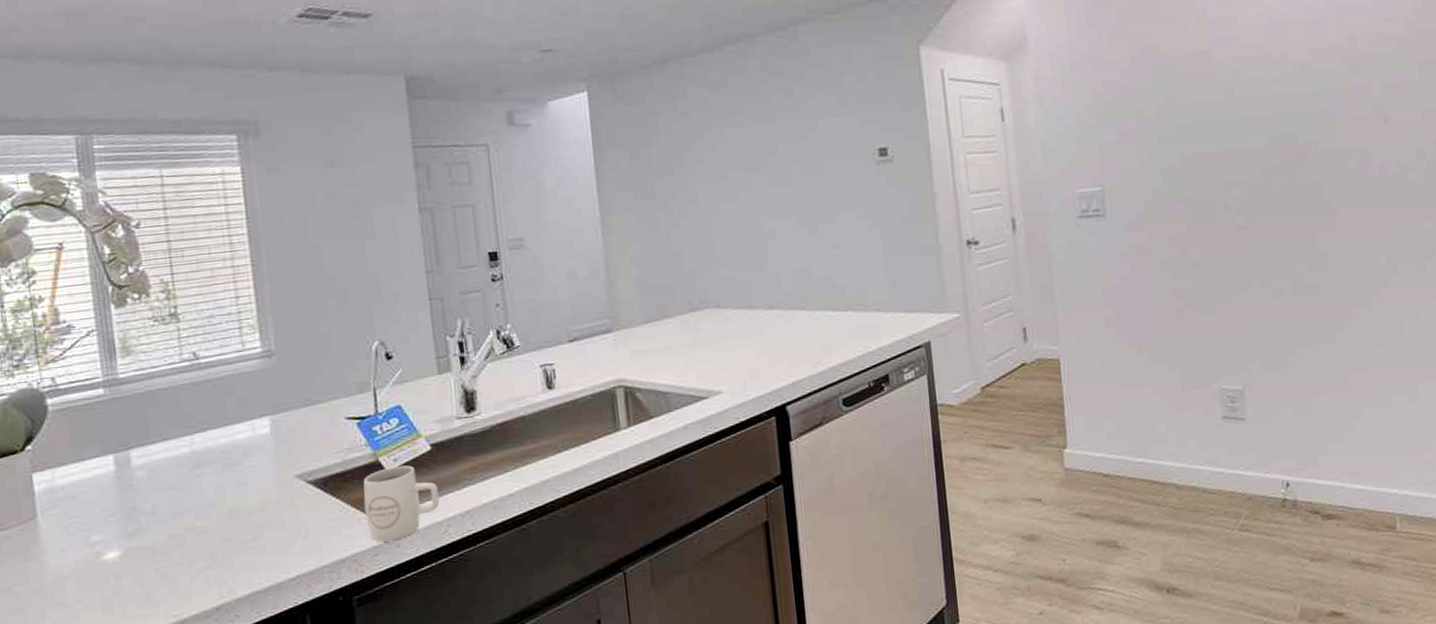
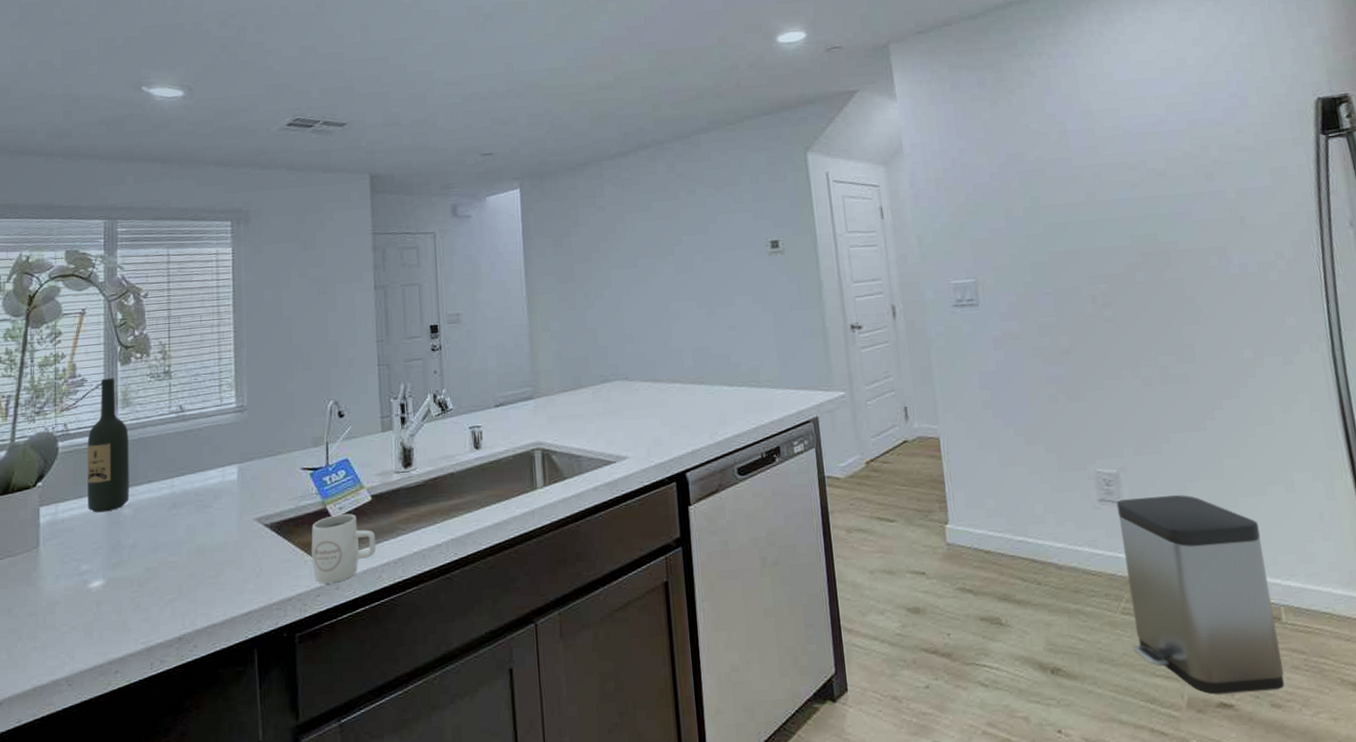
wine bottle: none [82,323,142,477] -> present [87,378,129,513]
pedal bin: none [1240,409,1394,604] -> present [1116,495,1284,694]

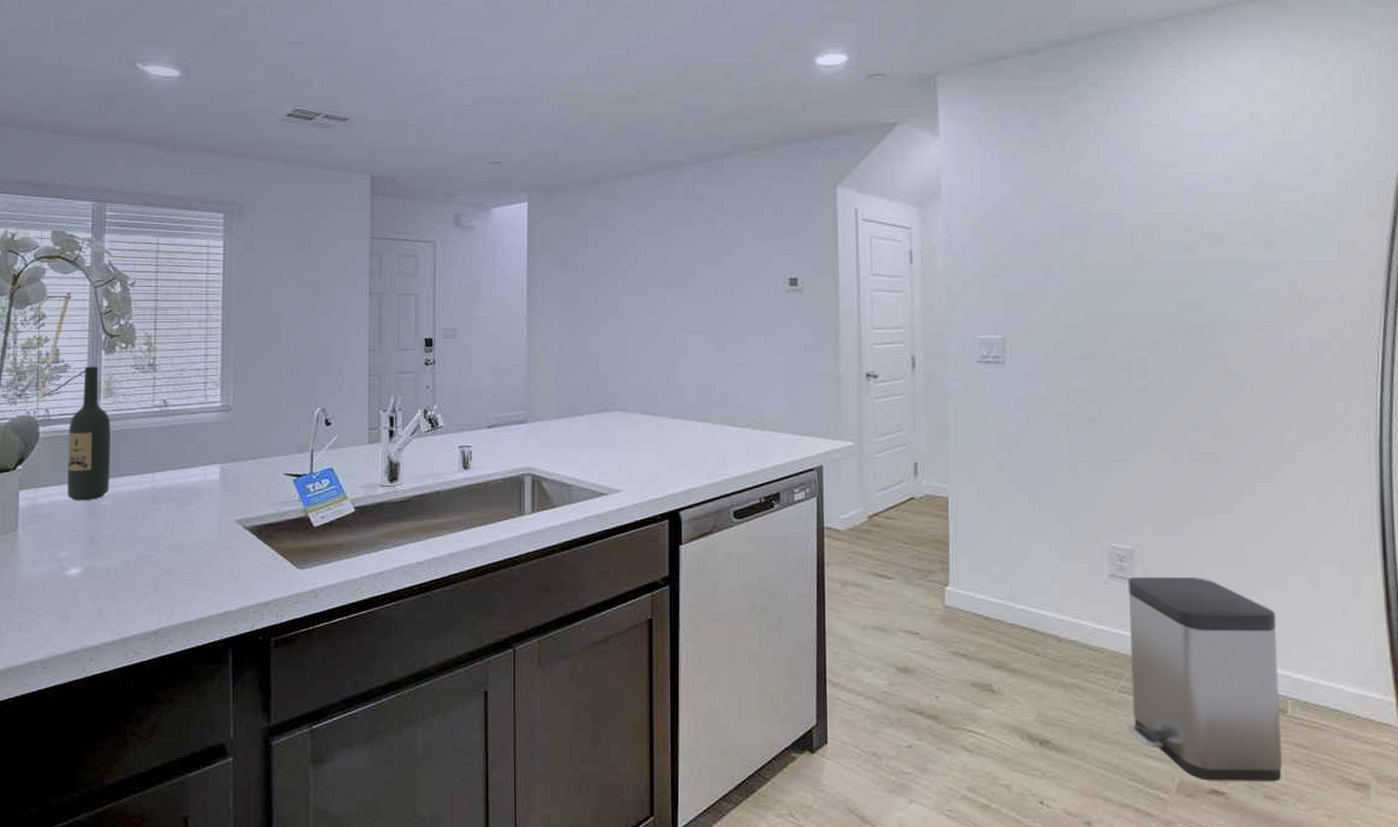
mug: present [311,514,376,584] -> none [291,524,357,591]

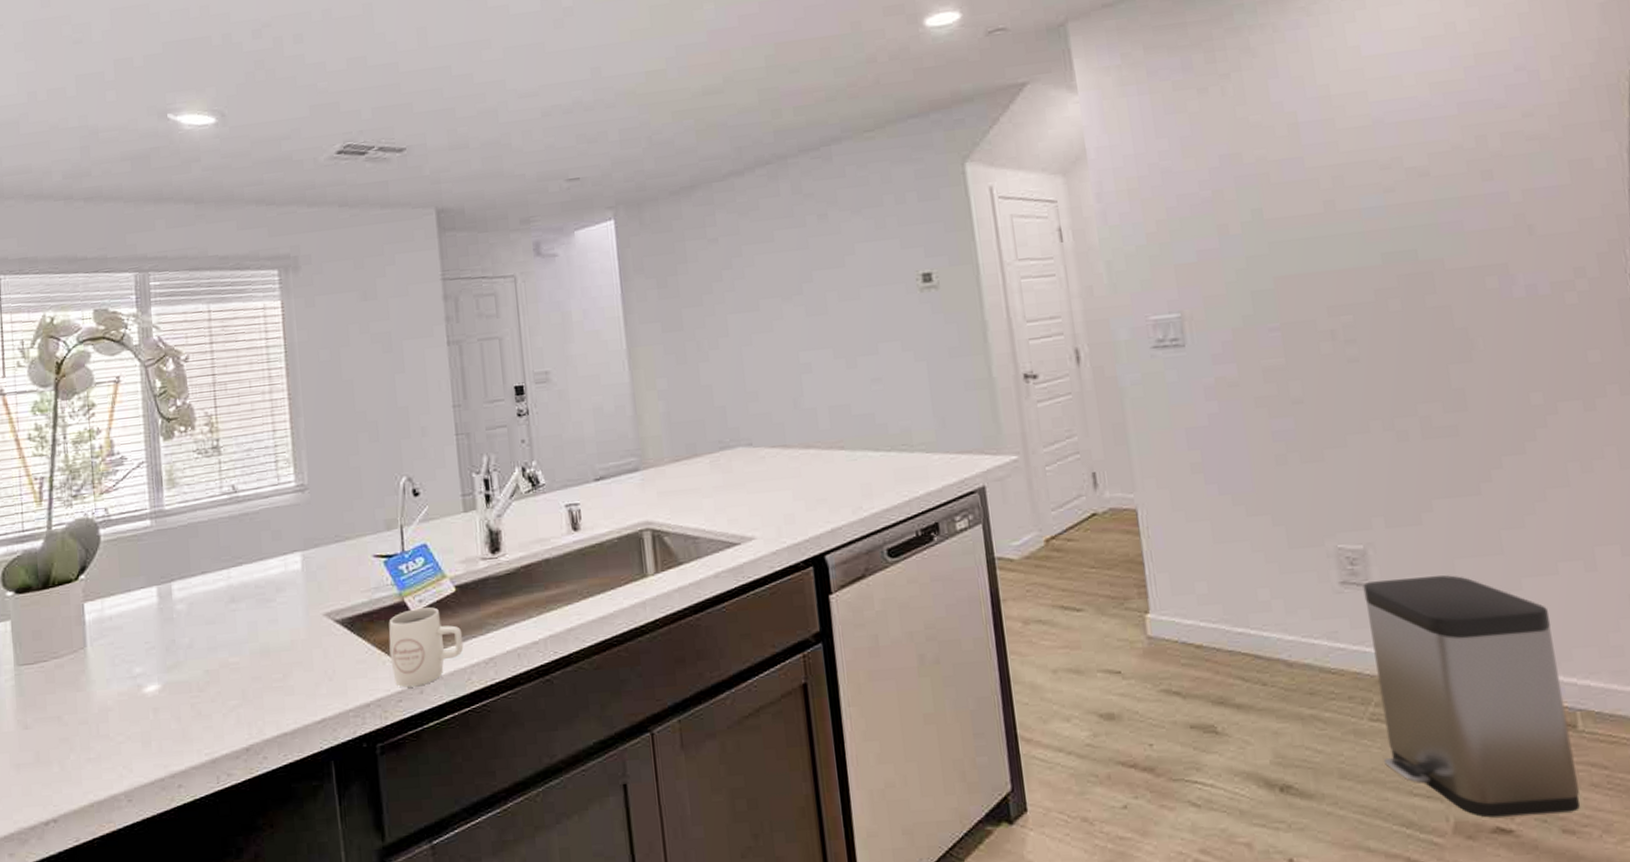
wine bottle: present [67,366,111,501] -> none [131,455,182,609]
mug: none [291,524,357,591] -> present [388,607,464,688]

